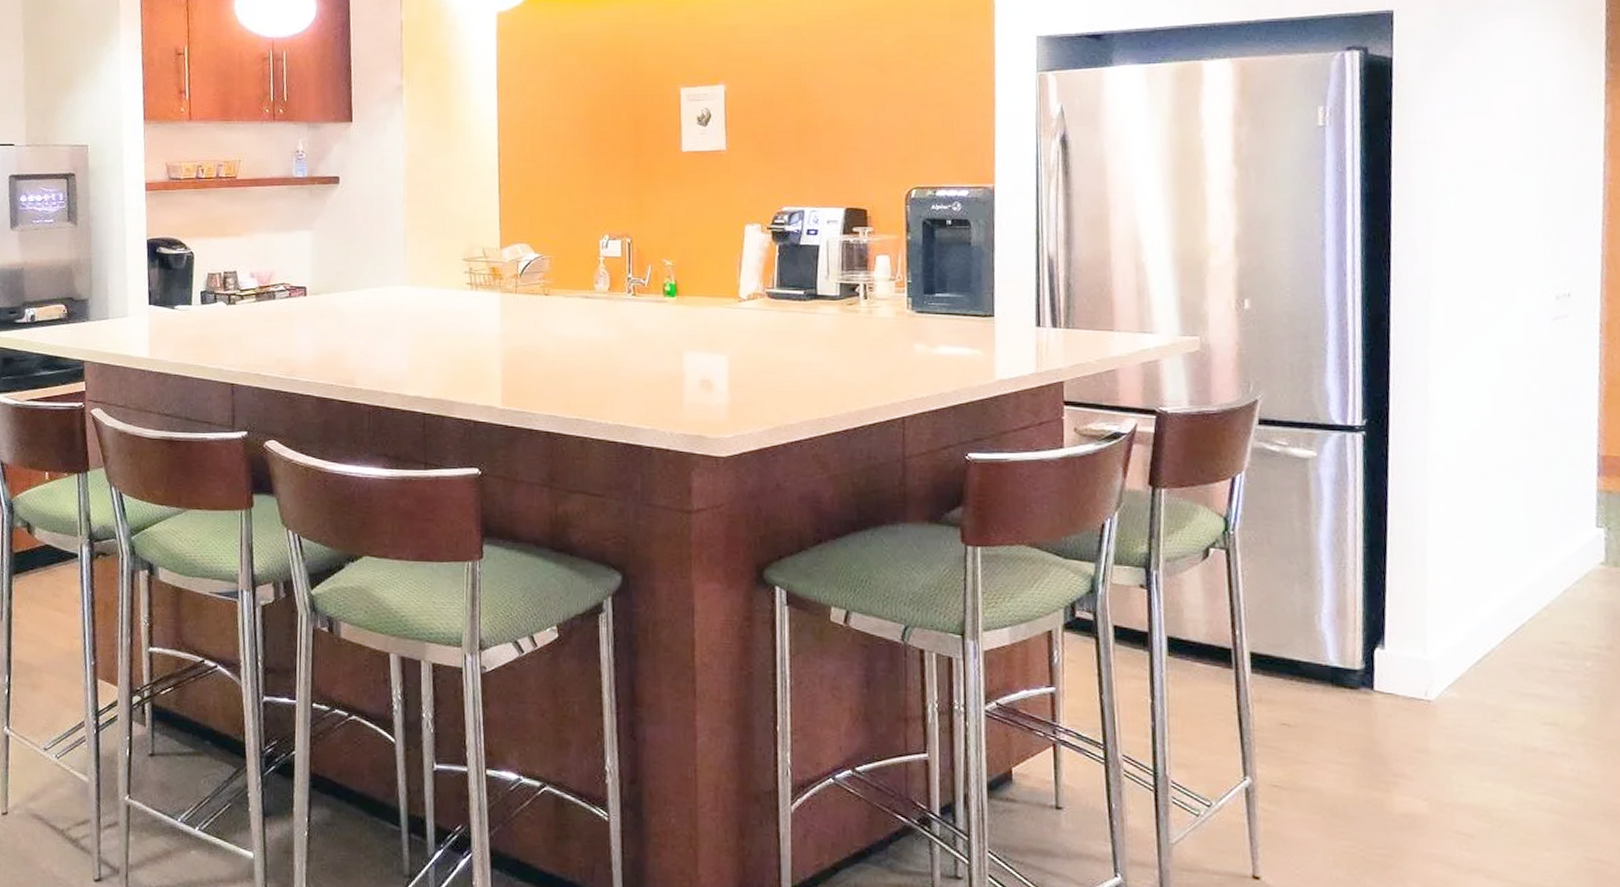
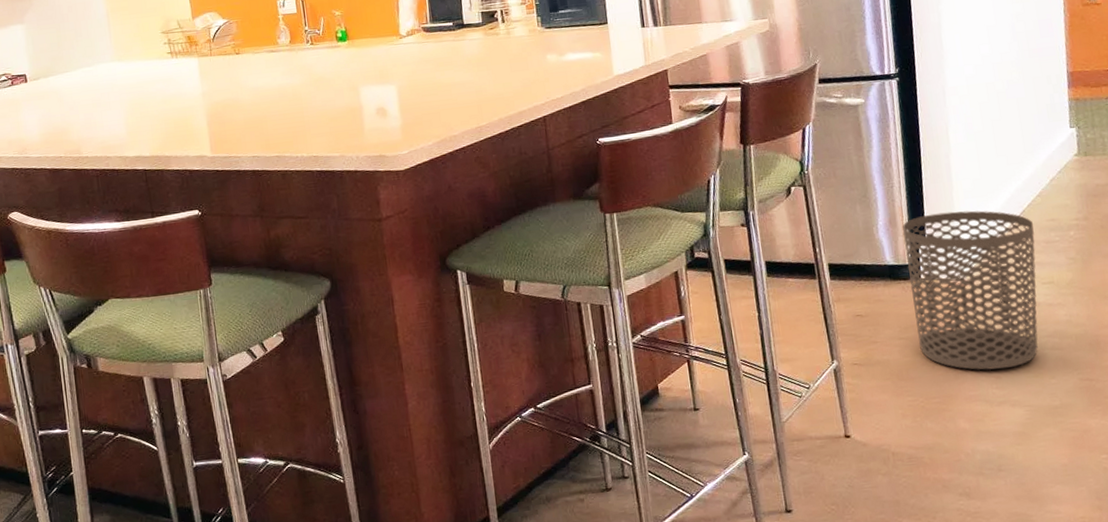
waste bin: none [1355,610,1536,827] -> present [903,210,1038,370]

